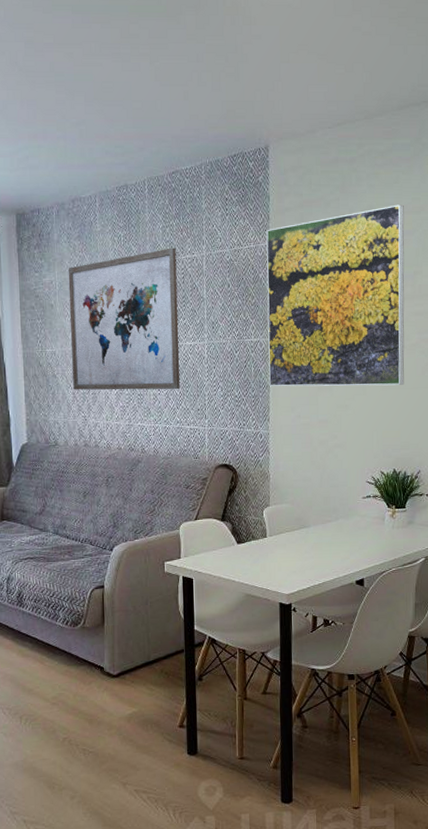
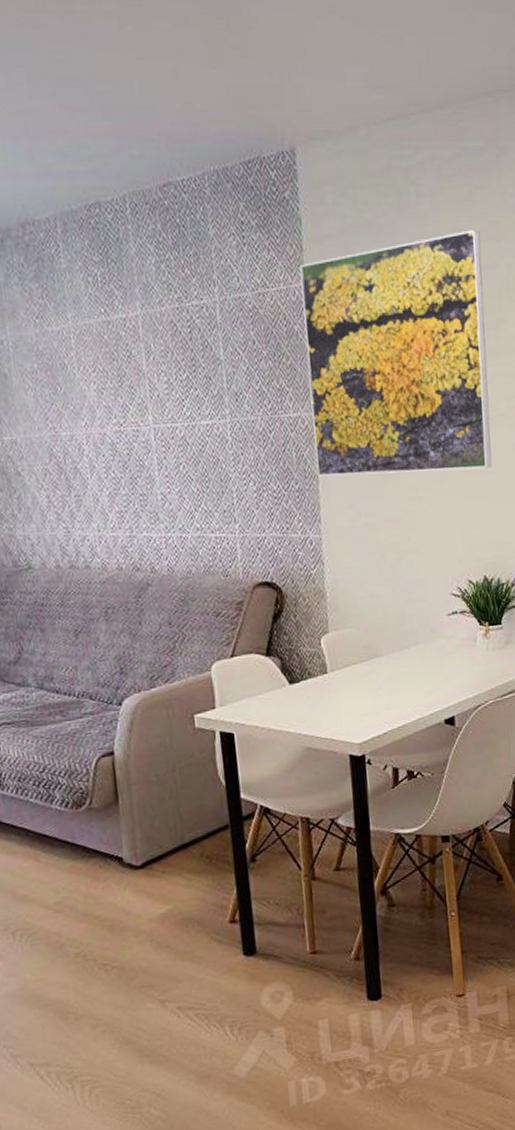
wall art: present [68,247,181,390] -> none [24,291,198,492]

